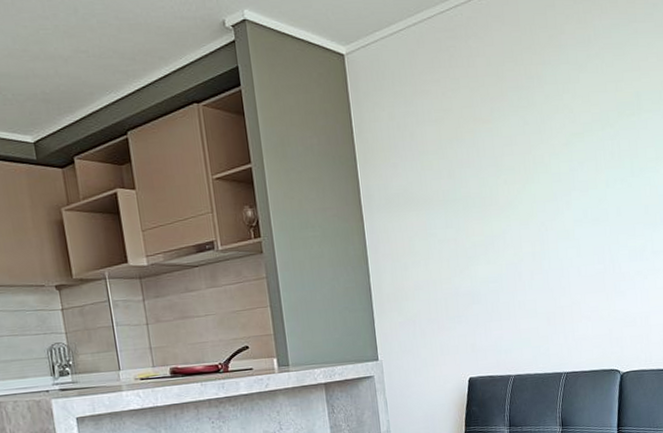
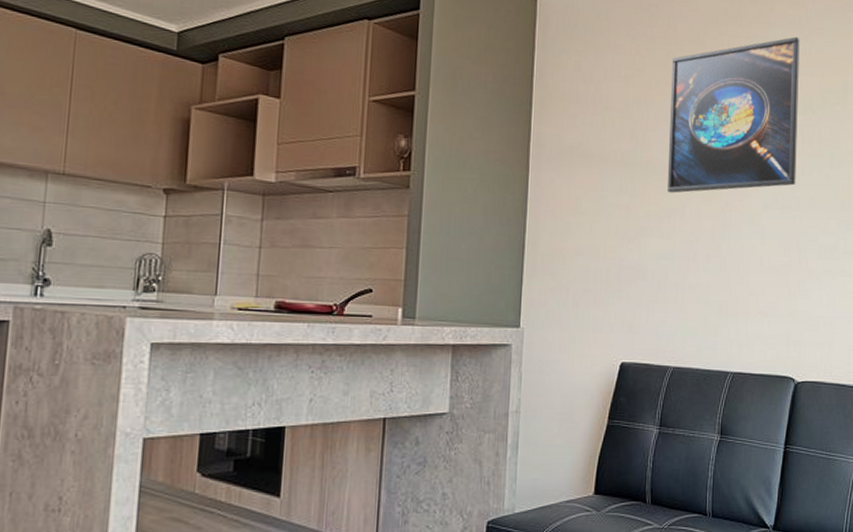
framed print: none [476,55,602,222] -> present [666,36,800,193]

